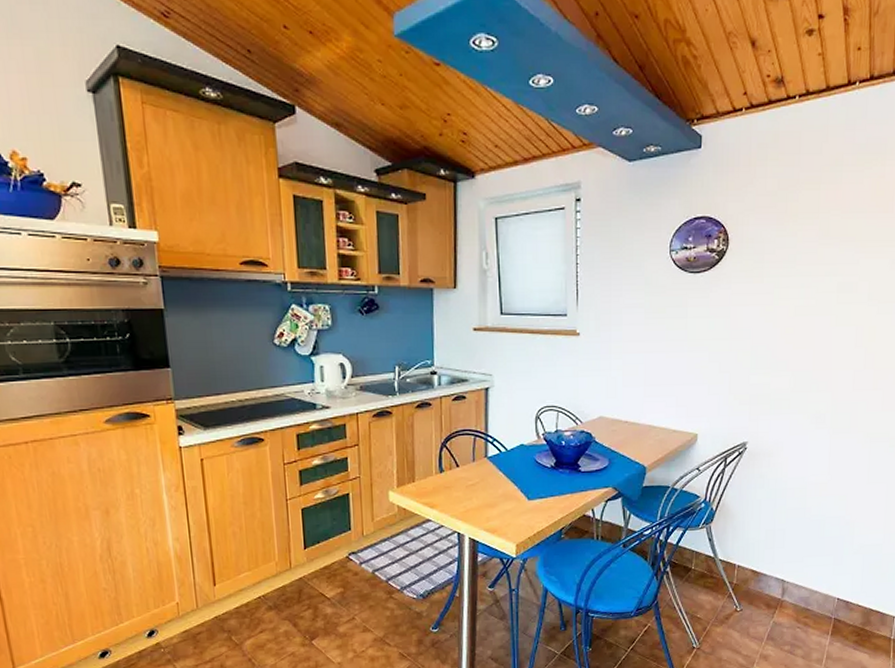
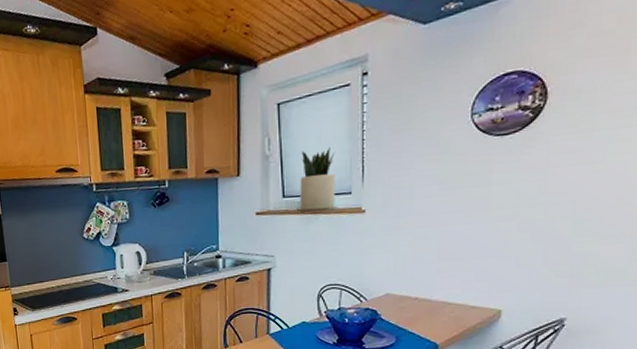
planter: none [514,268,555,332] -> present [296,147,338,213]

